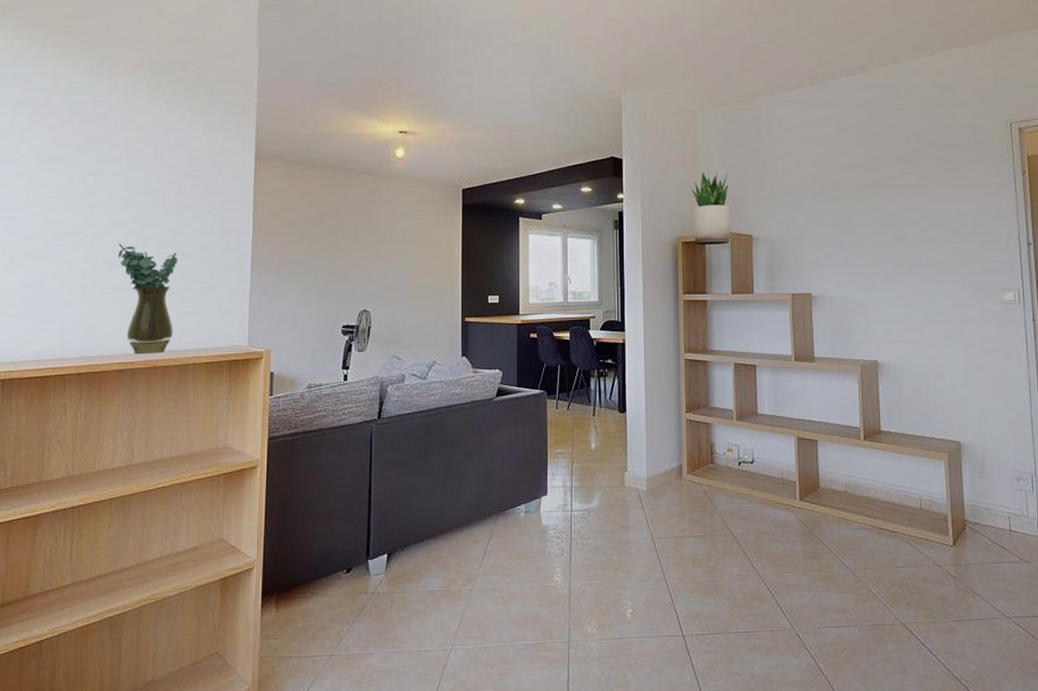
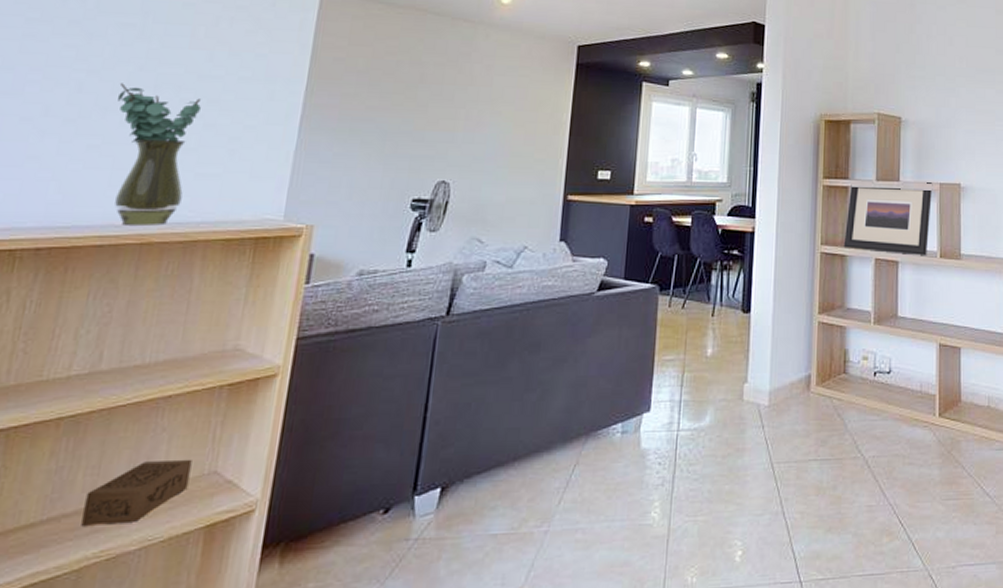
decorative box: none [136,529,205,577] -> present [81,459,192,526]
planter: present [691,171,731,245] -> none [838,45,880,126]
picture frame: none [705,293,785,359] -> present [843,182,933,255]

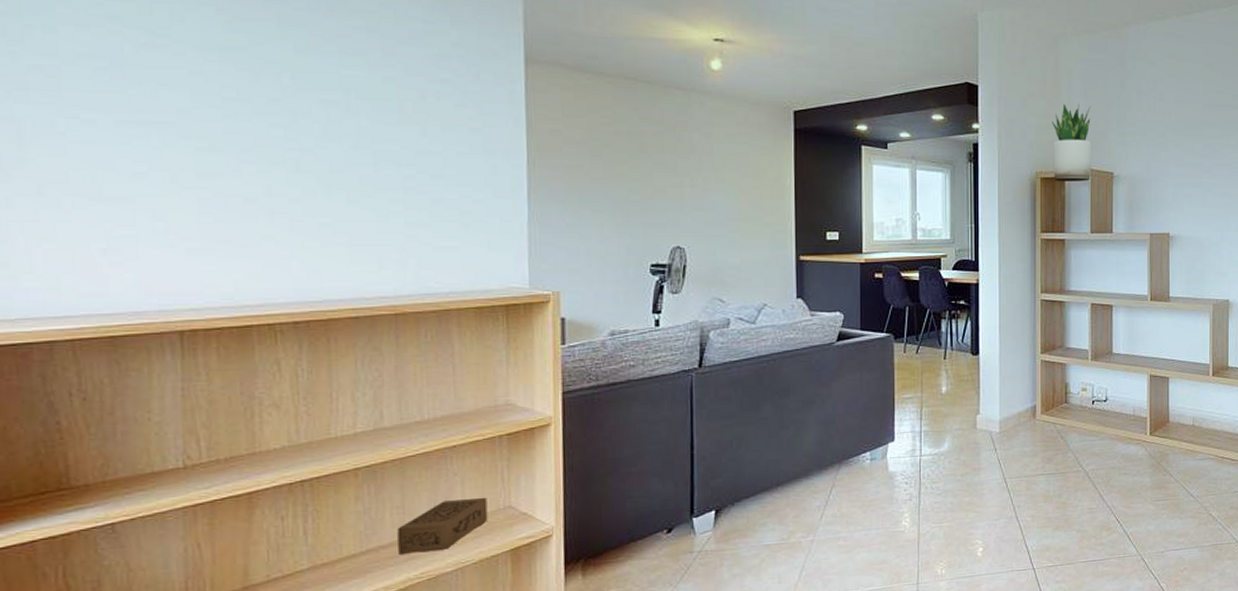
vase: present [114,83,202,227] -> none [337,161,426,299]
planter: none [838,45,880,126] -> present [1052,103,1092,181]
picture frame: present [843,182,933,255] -> none [1062,233,1144,299]

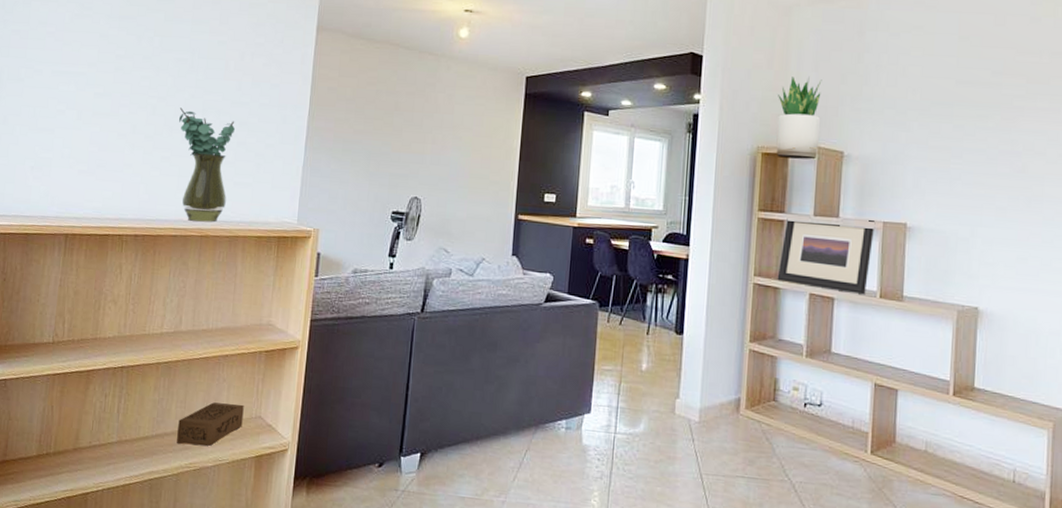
vase: none [337,161,426,299] -> present [179,107,236,223]
picture frame: none [1062,233,1144,299] -> present [777,218,876,294]

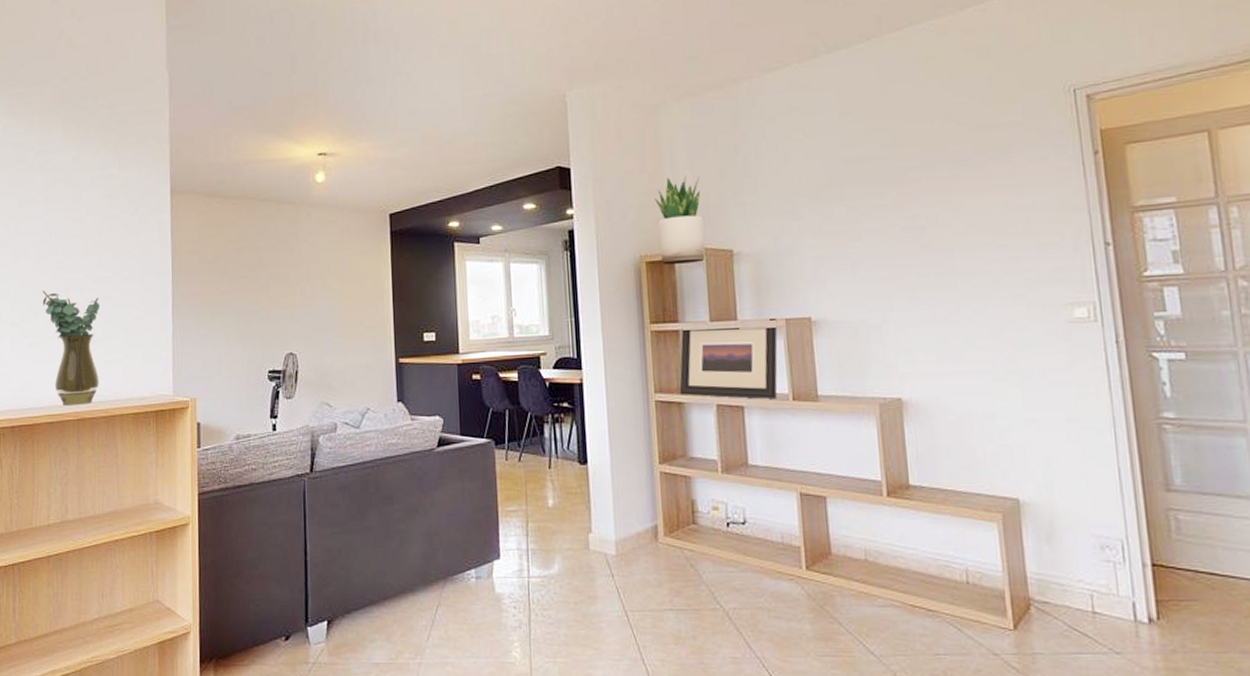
decorative box: present [177,402,244,446] -> none [76,590,141,638]

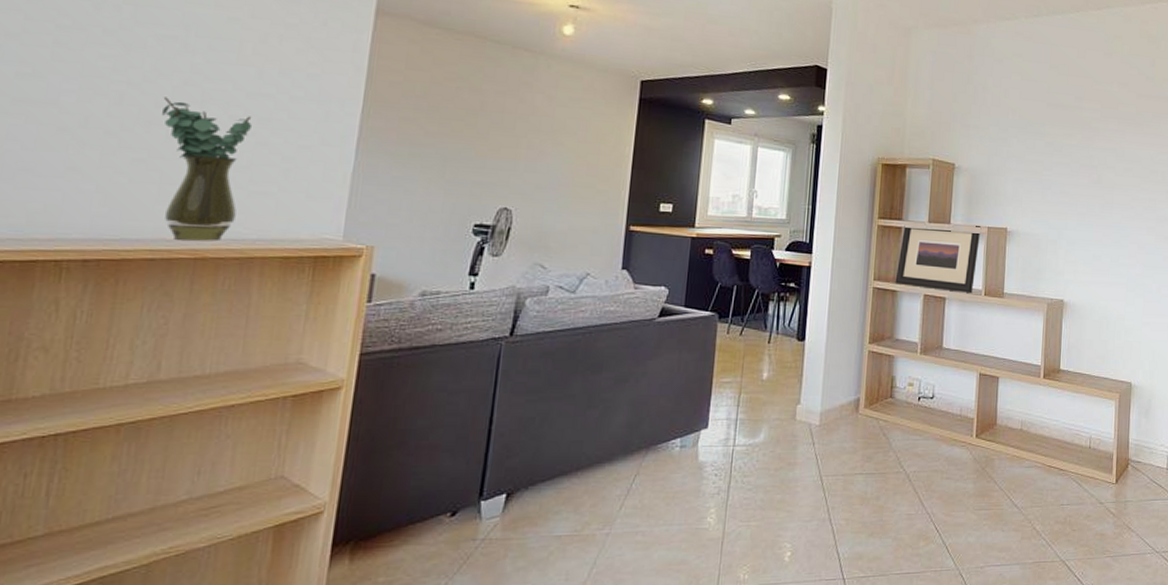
planter: present [655,175,706,264] -> none [895,93,937,171]

